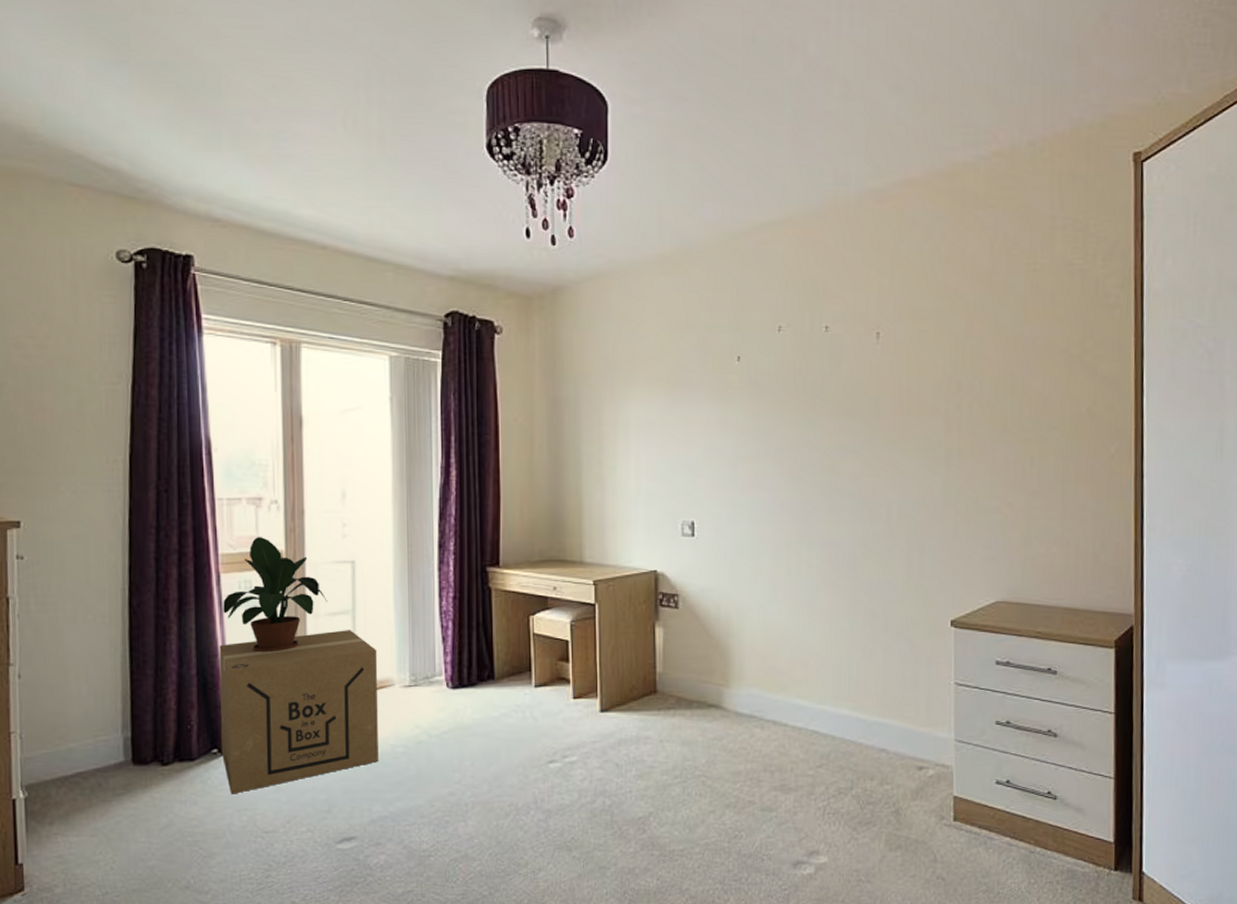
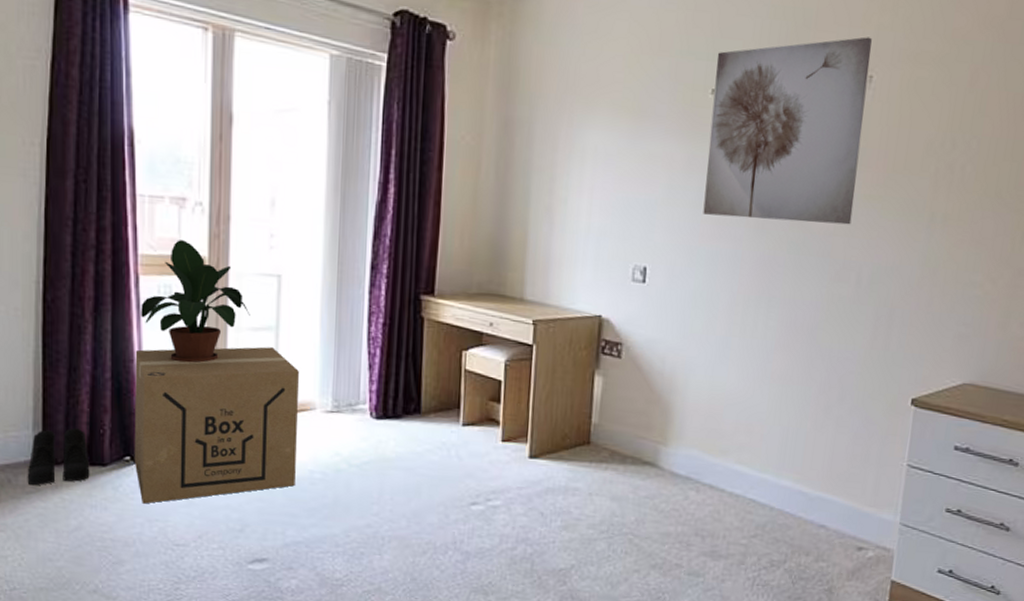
boots: none [117,725,179,787] -> present [27,427,90,486]
wall art: none [739,299,876,469] -> present [703,36,872,225]

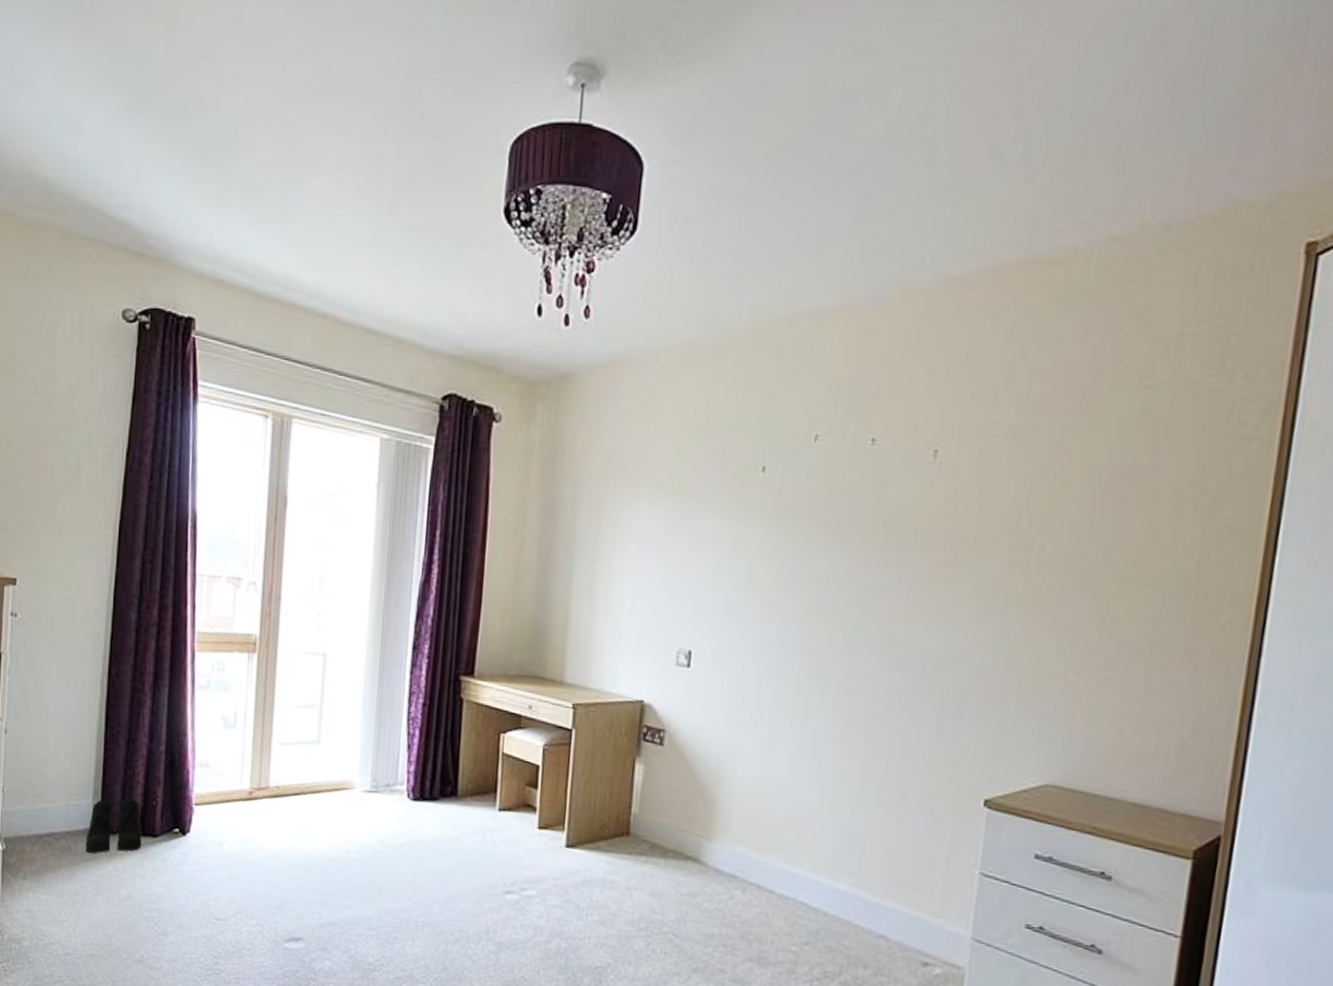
cardboard box: present [134,346,299,504] -> none [182,724,340,877]
potted plant: present [141,240,250,363] -> none [195,618,296,739]
wall art: present [703,36,872,225] -> none [752,409,937,609]

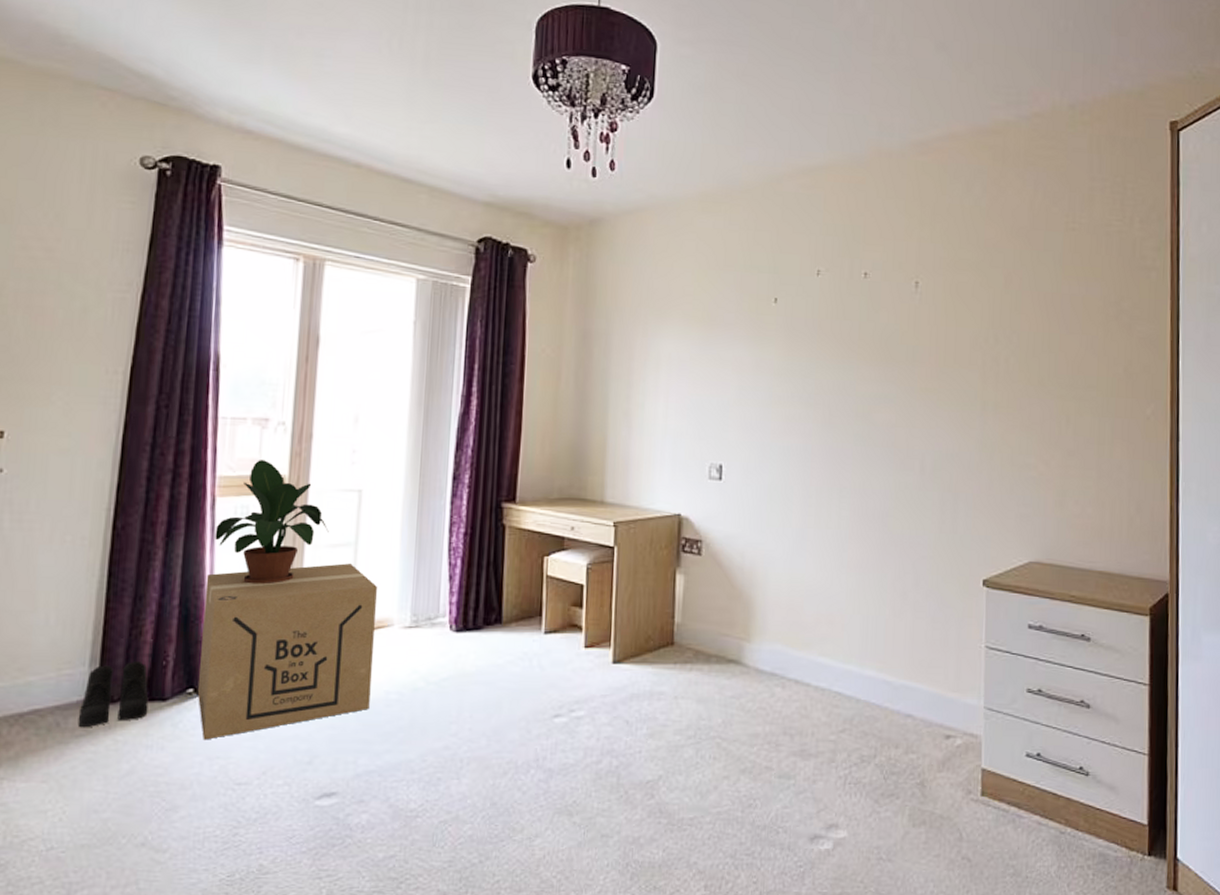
cardboard box: none [182,724,340,877] -> present [197,563,377,740]
potted plant: none [195,618,296,739] -> present [215,460,329,585]

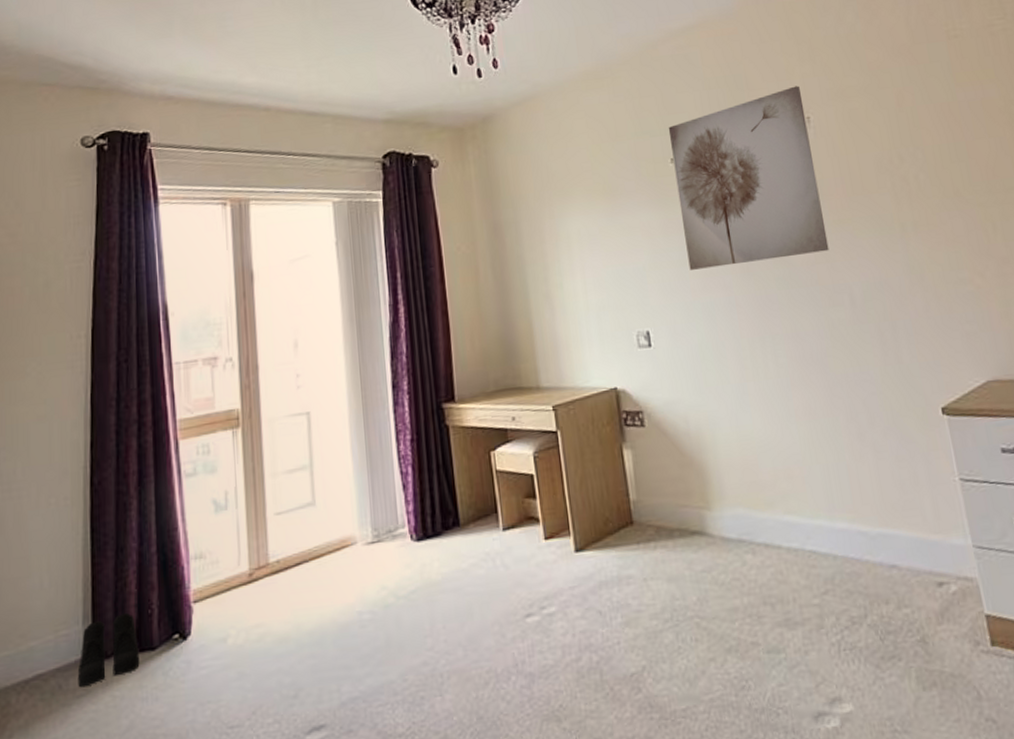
cardboard box: present [197,563,377,740] -> none [178,486,345,686]
potted plant: present [215,460,329,585] -> none [181,397,285,521]
wall art: none [773,248,916,416] -> present [668,85,829,270]

